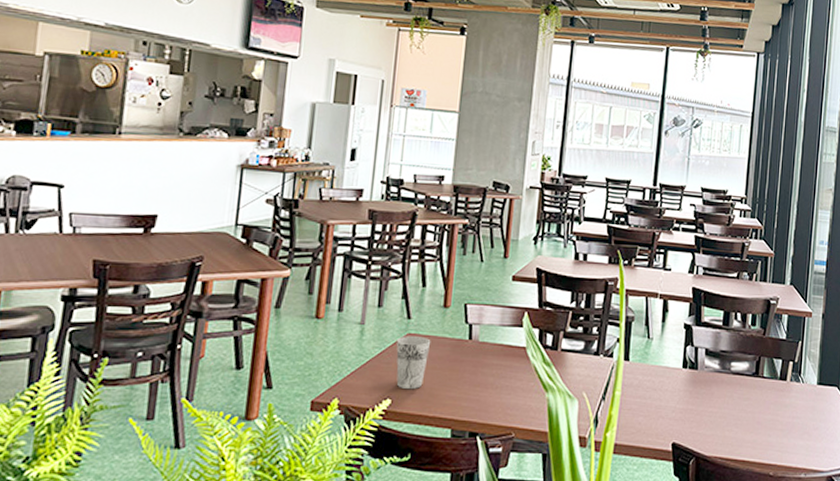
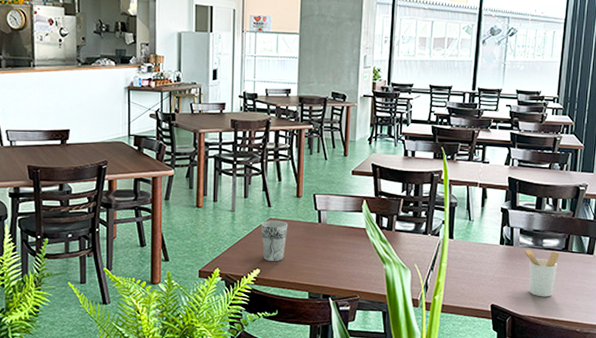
utensil holder: none [709,374,750,433] -> present [523,249,560,297]

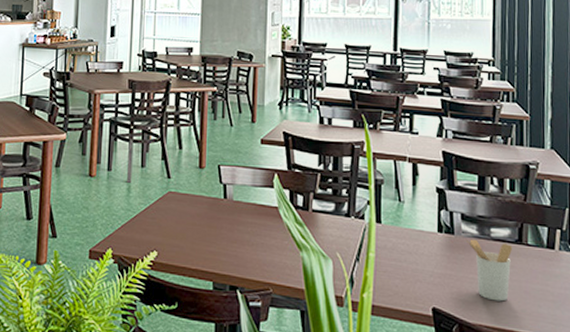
cup: present [261,220,288,262] -> none [159,194,190,244]

